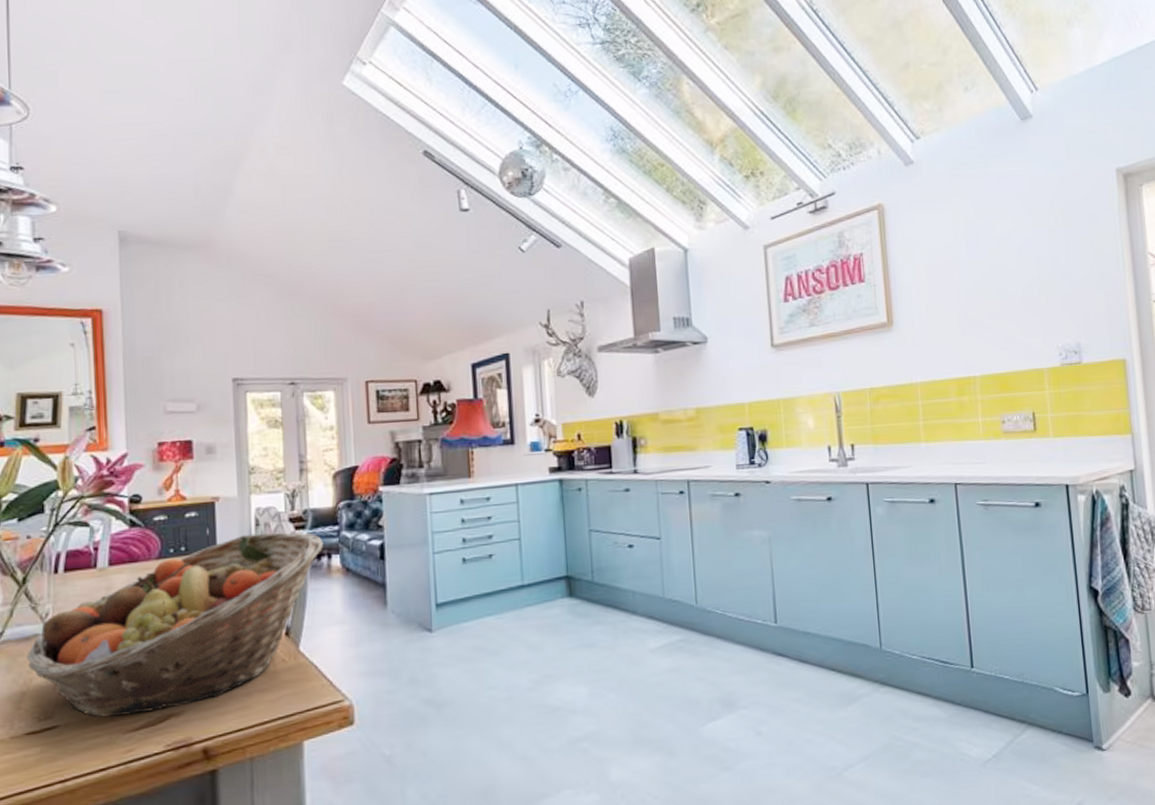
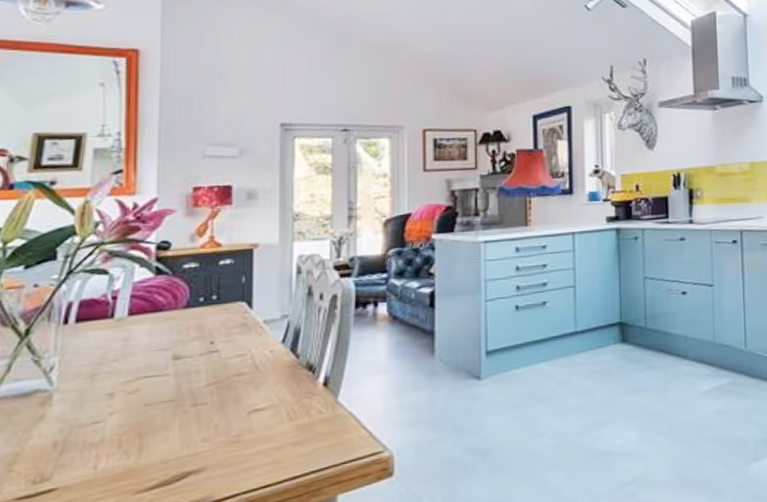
fruit basket: present [27,532,324,718] -> none [24,280,370,478]

